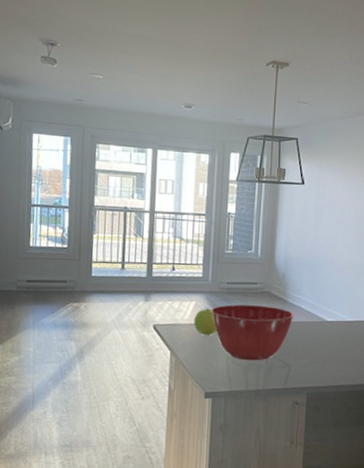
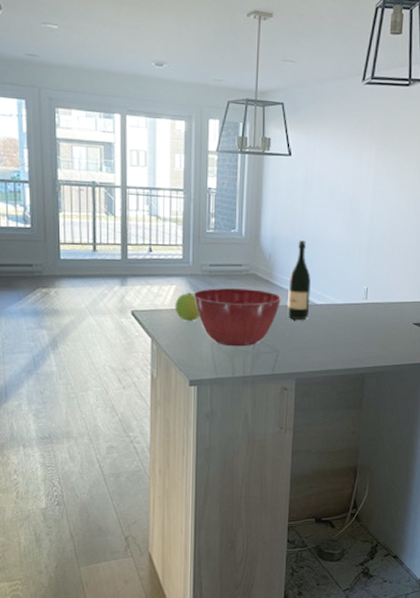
wine bottle: none [299,261,322,337] -> present [287,240,311,321]

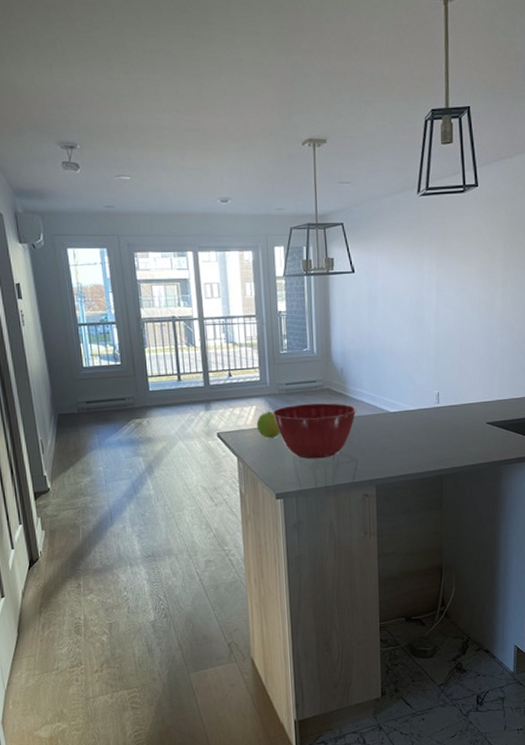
wine bottle: present [287,240,311,321] -> none [361,352,384,429]

